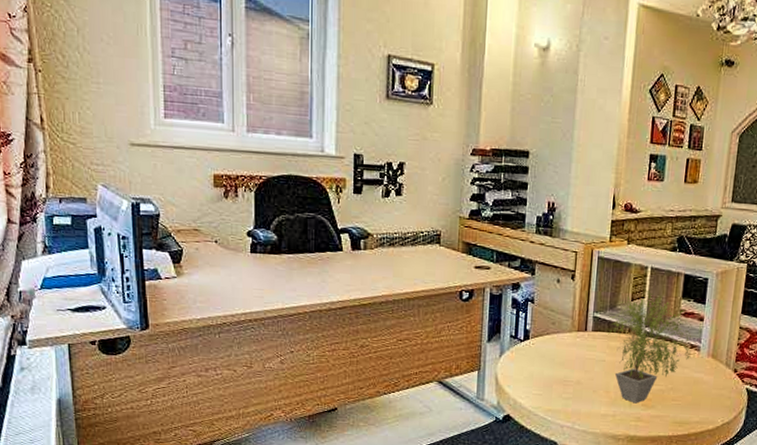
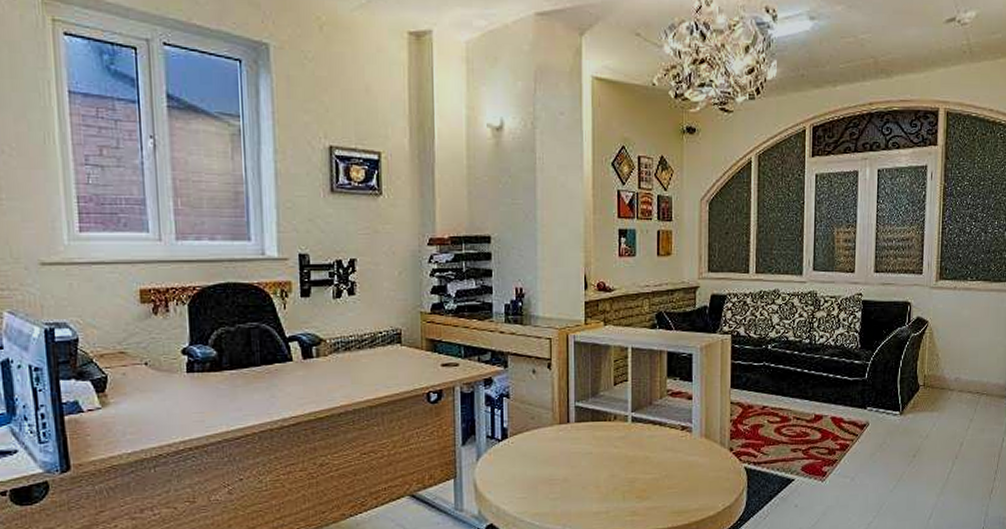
potted plant: present [605,290,694,404] -> none [590,372,683,497]

